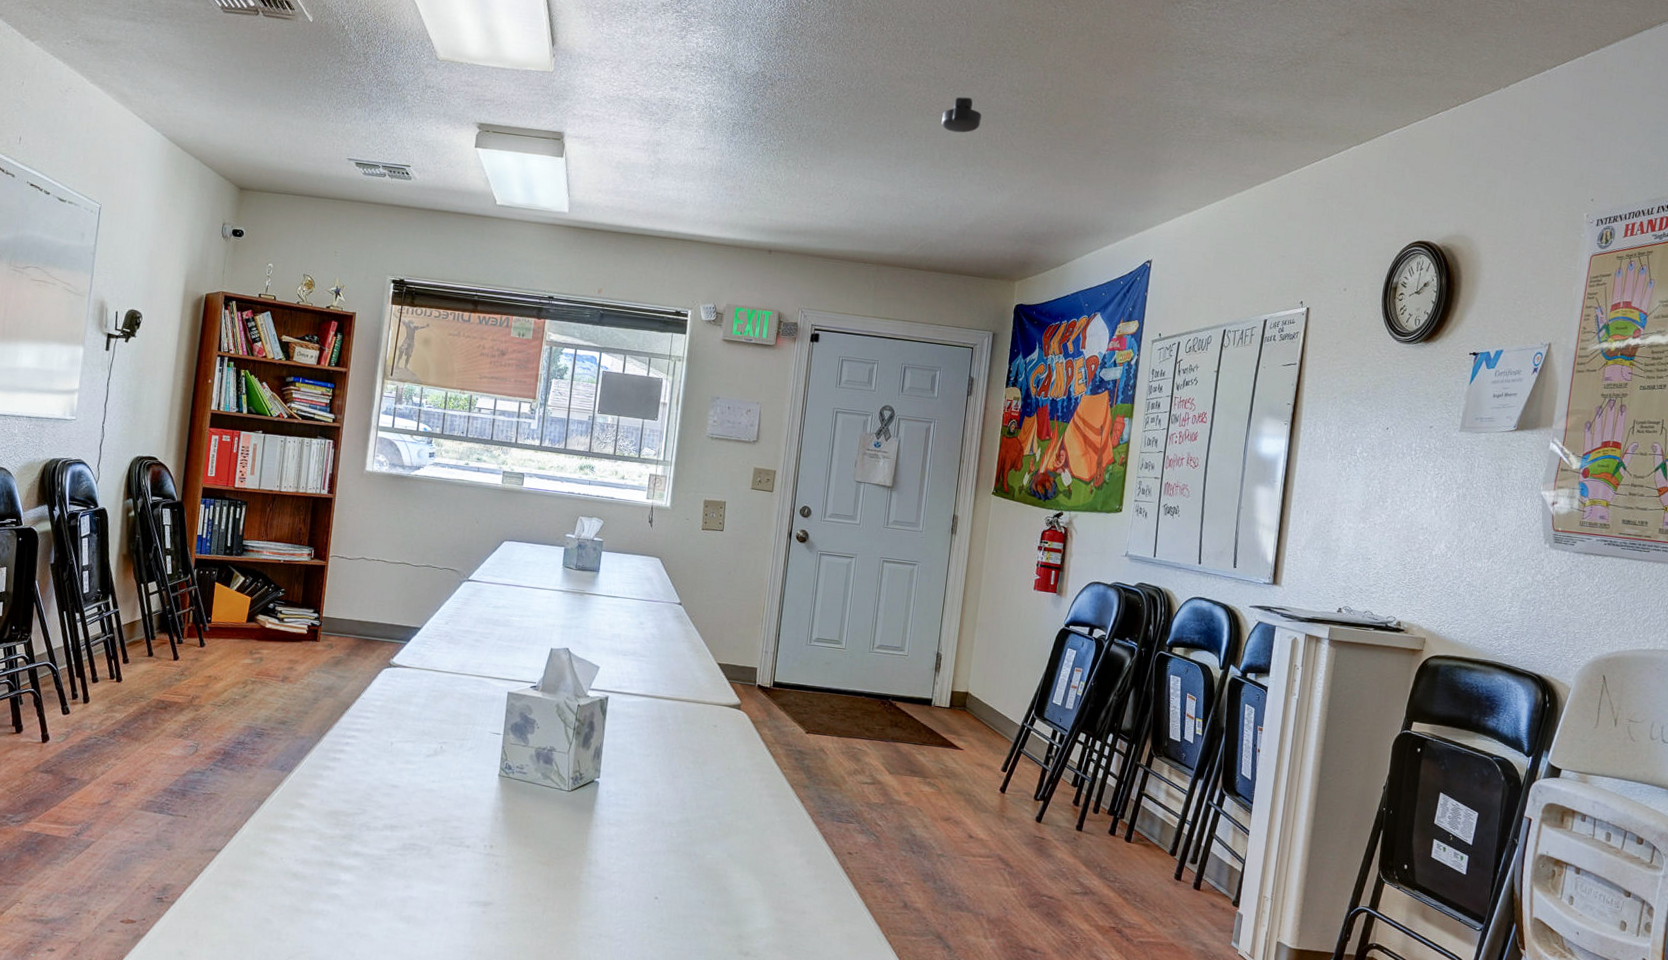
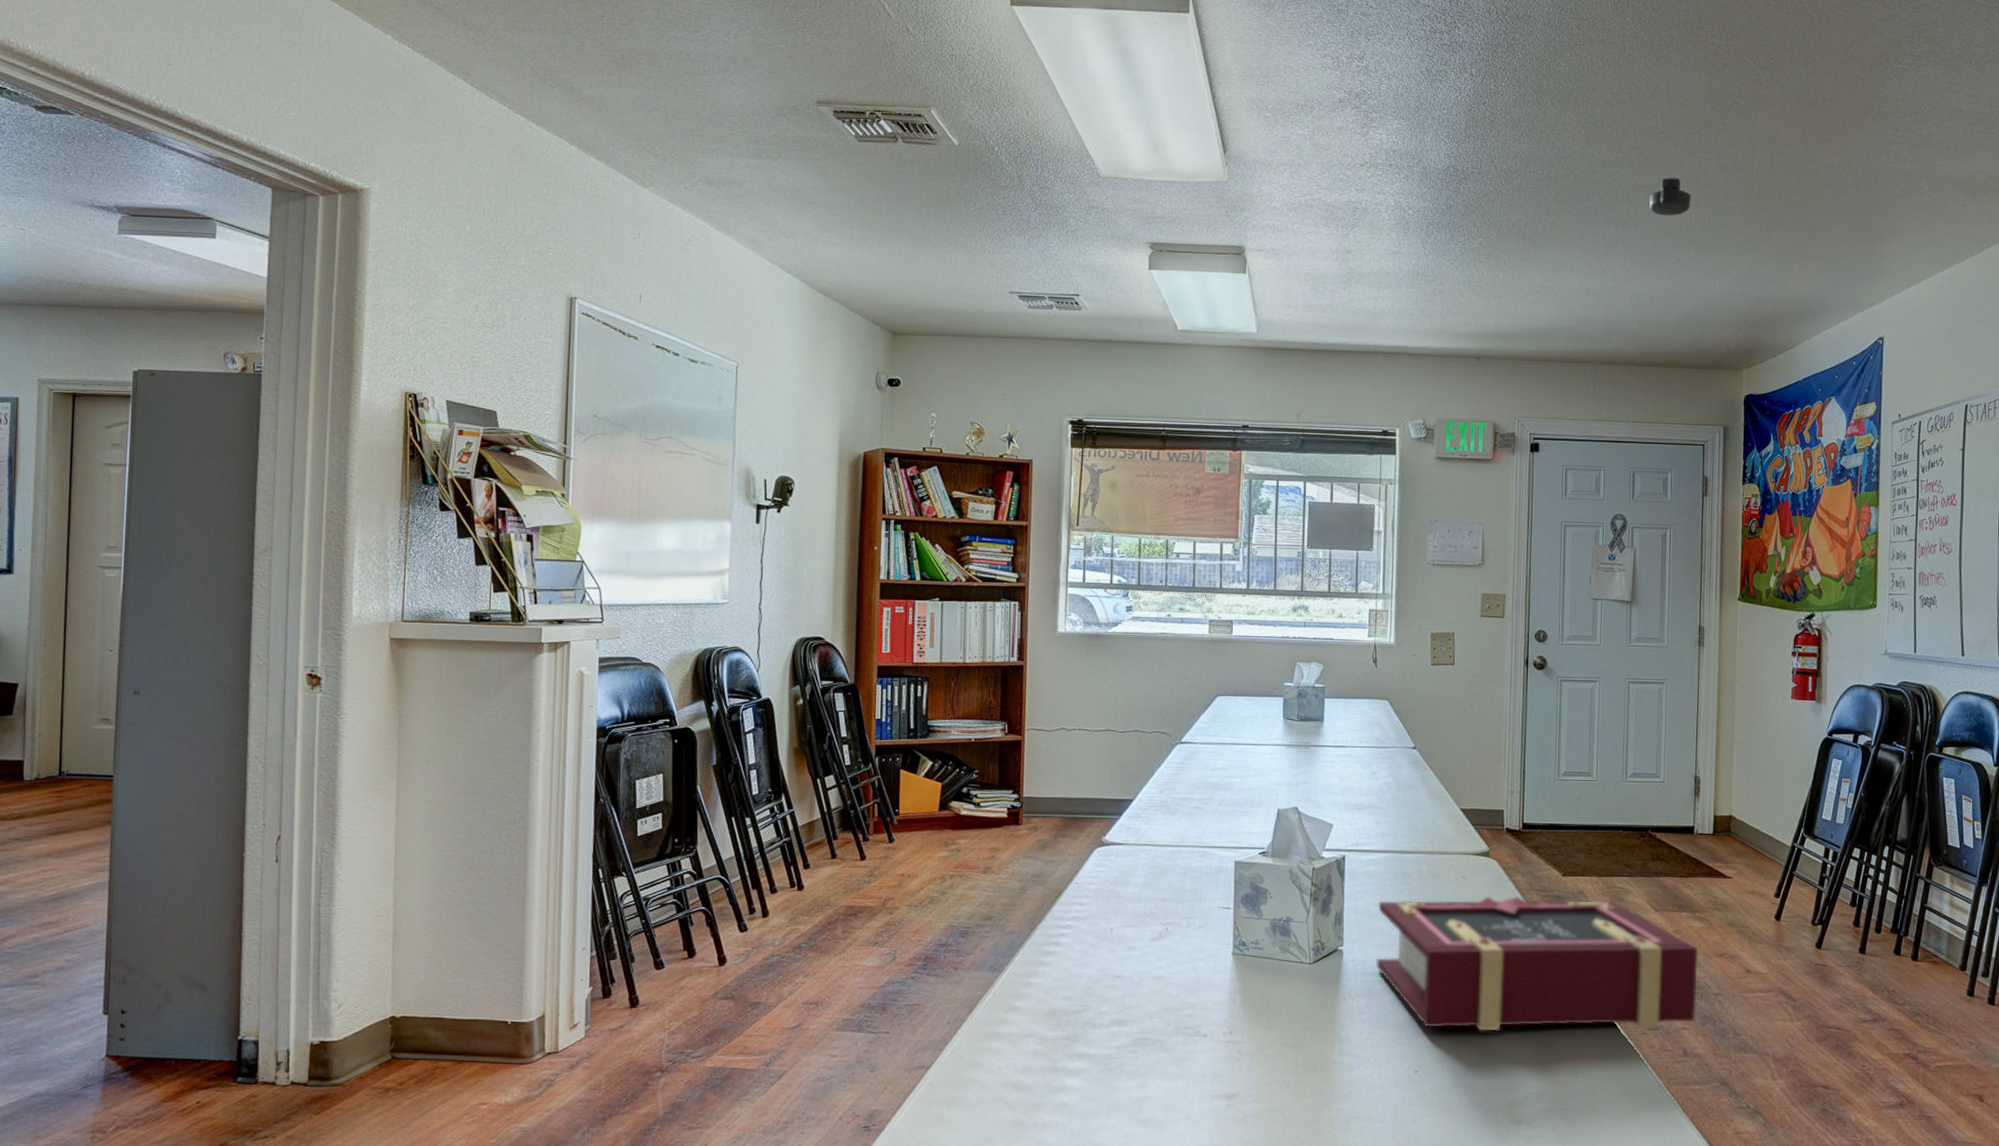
book: none [628,741,925,880] -> present [1376,896,1697,1032]

